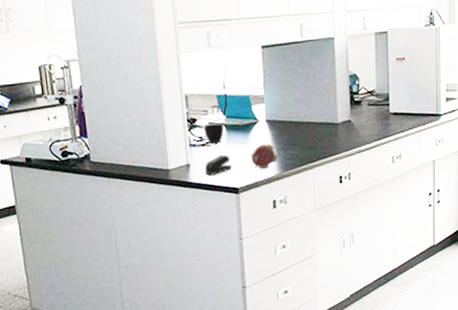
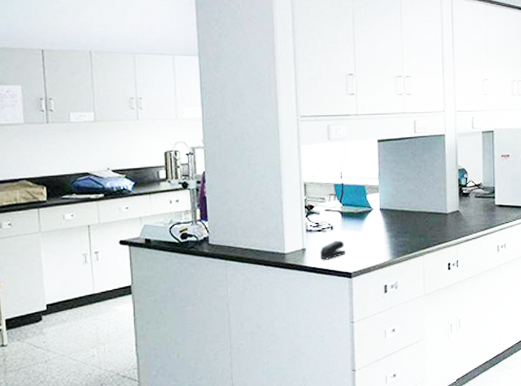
cup: present [204,123,224,143] -> none [321,210,340,229]
alarm clock: present [249,144,280,168] -> none [363,232,392,254]

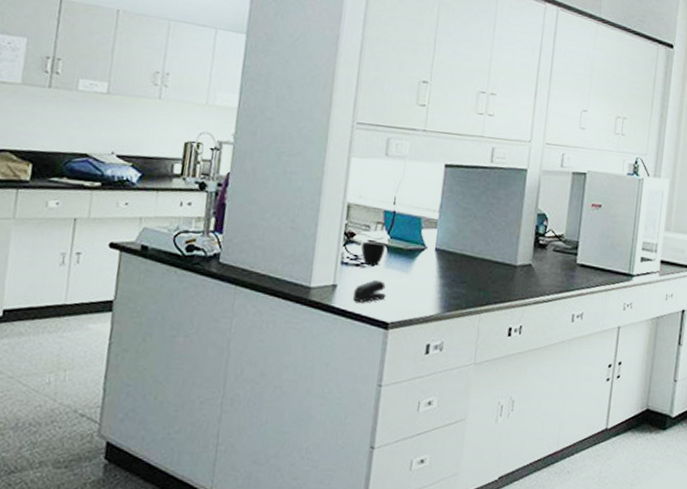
cup: none [321,210,340,229] -> present [361,241,386,266]

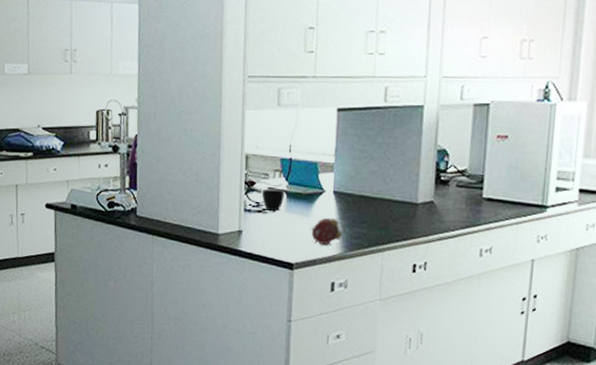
stapler: present [353,280,386,303] -> none [258,225,289,246]
alarm clock: none [409,276,445,304] -> present [310,218,346,244]

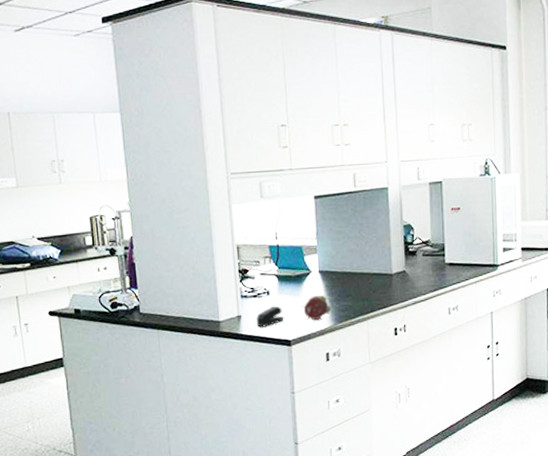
stapler: none [258,225,289,246] -> present [257,306,284,327]
cup: present [262,189,285,211] -> none [256,274,276,294]

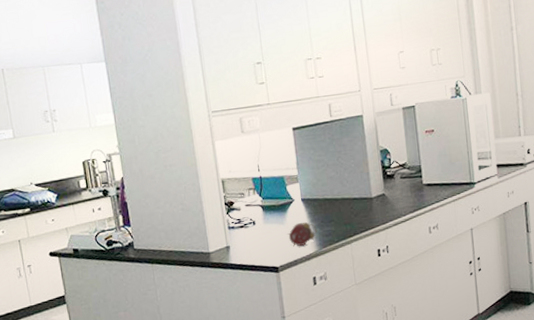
stapler: present [257,306,284,327] -> none [244,235,271,256]

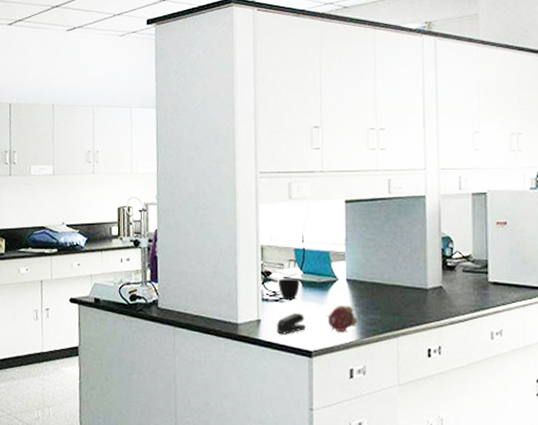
cup: none [241,204,261,225] -> present [278,278,300,300]
stapler: none [244,235,271,256] -> present [277,313,306,334]

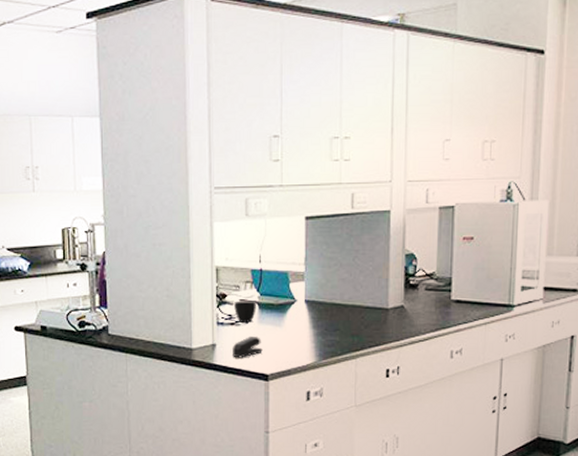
alarm clock: present [326,306,360,331] -> none [283,328,319,354]

